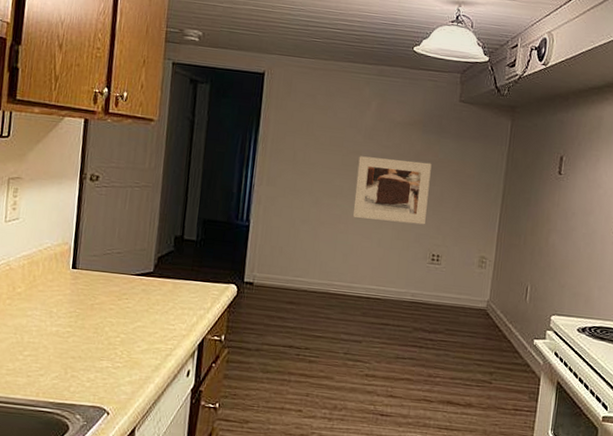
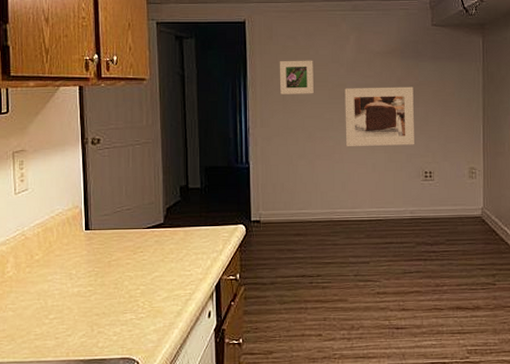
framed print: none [291,119,330,158] -> present [280,60,314,94]

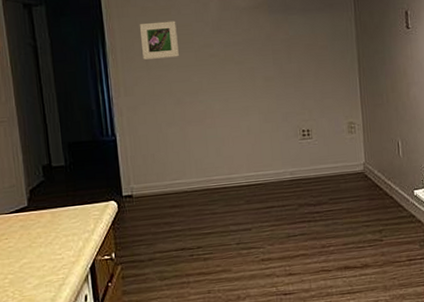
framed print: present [344,86,414,146] -> none [211,42,289,110]

